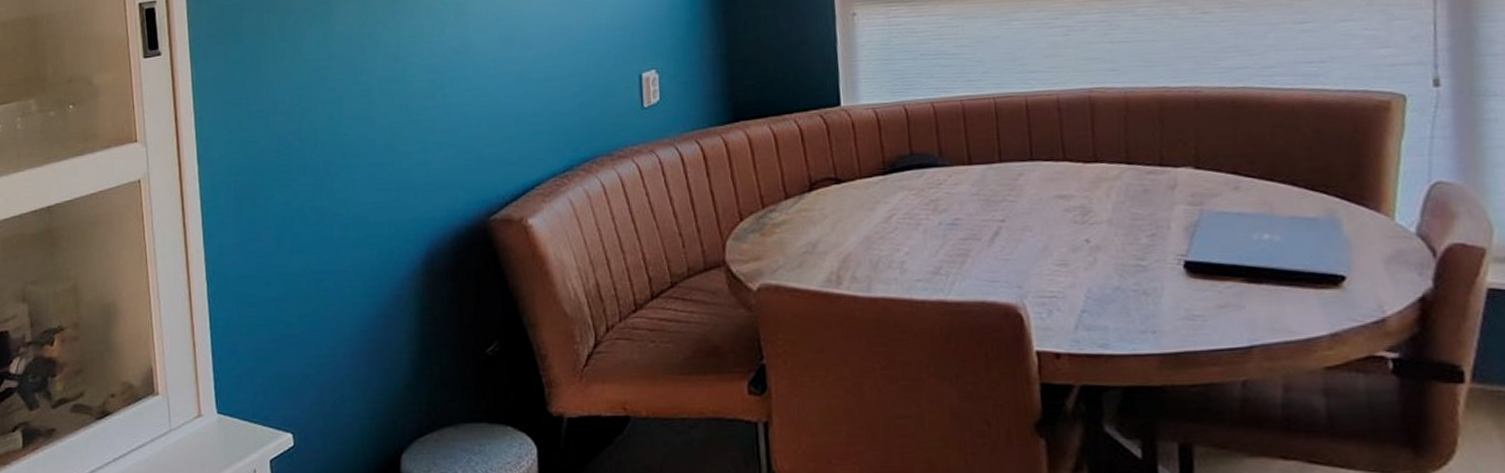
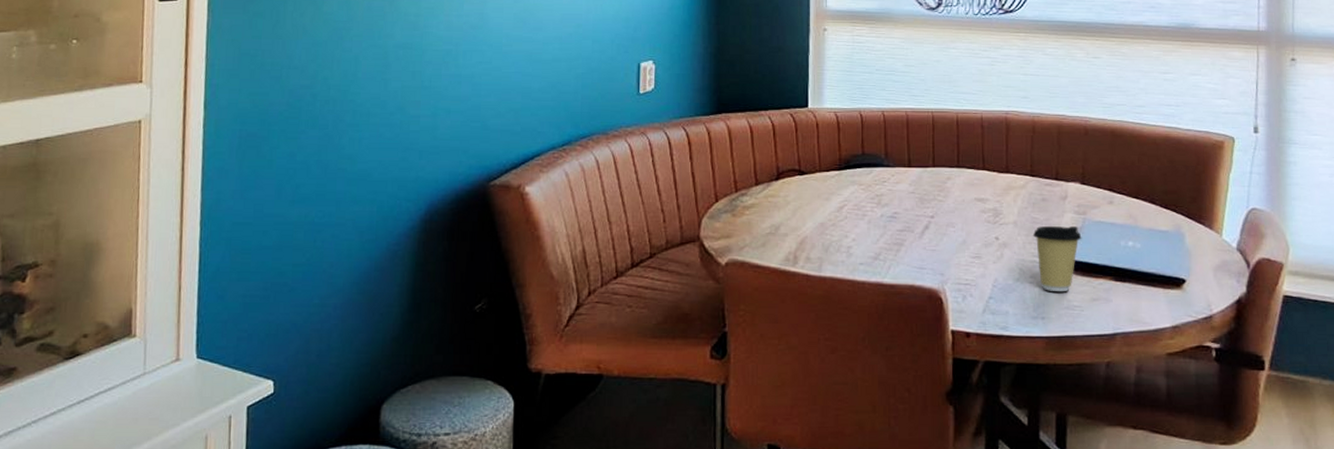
coffee cup: none [1133,220,1200,300] -> present [1032,226,1082,291]

